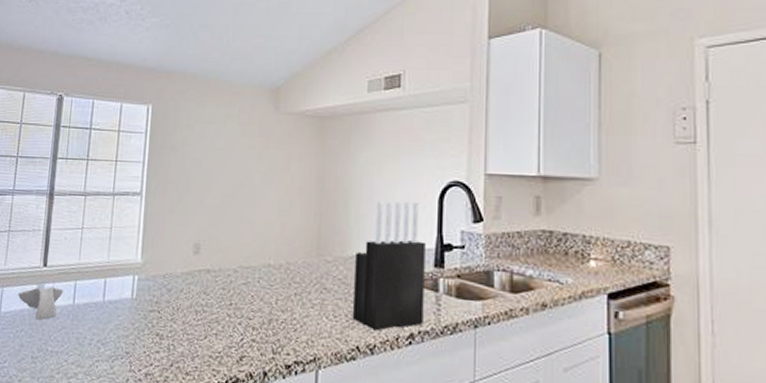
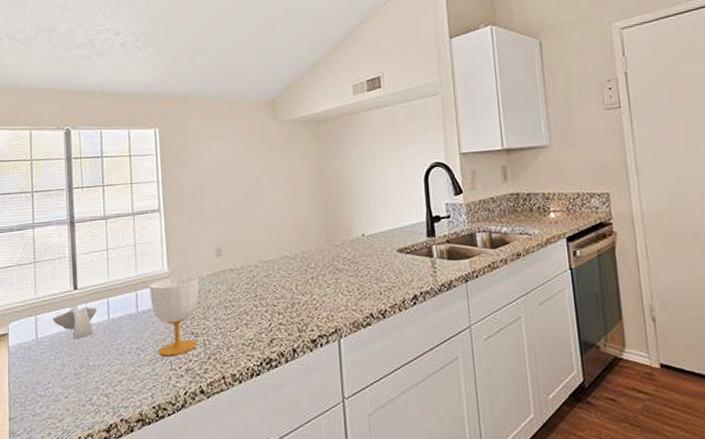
cup: none [118,269,172,356] -> present [150,276,199,357]
knife block: present [352,201,426,331] -> none [360,184,424,298]

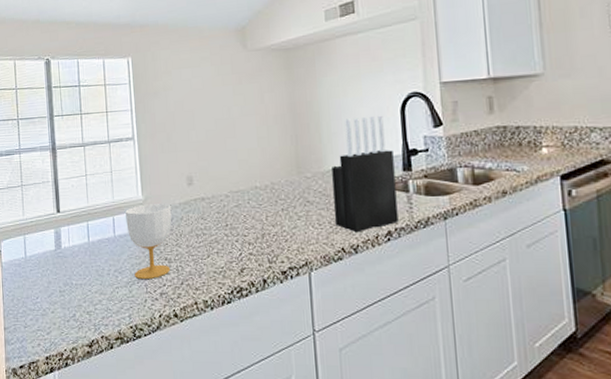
spoon rest: present [53,307,97,340] -> none [39,229,78,259]
knife block: none [360,184,424,298] -> present [332,115,399,233]

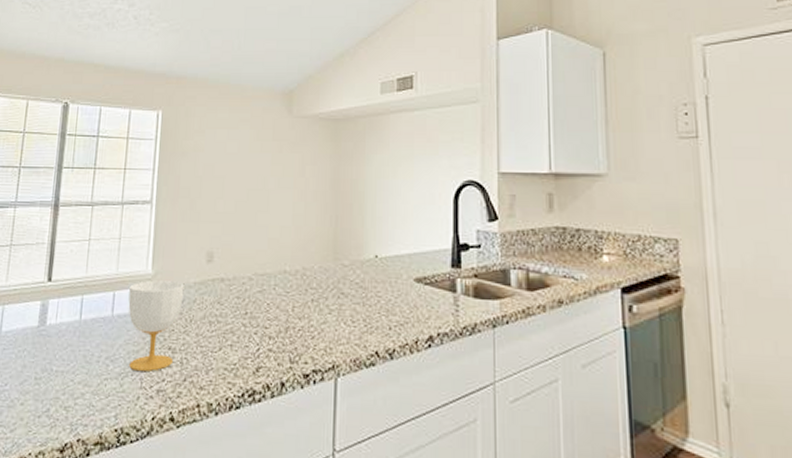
knife block: present [332,115,399,233] -> none [370,202,442,335]

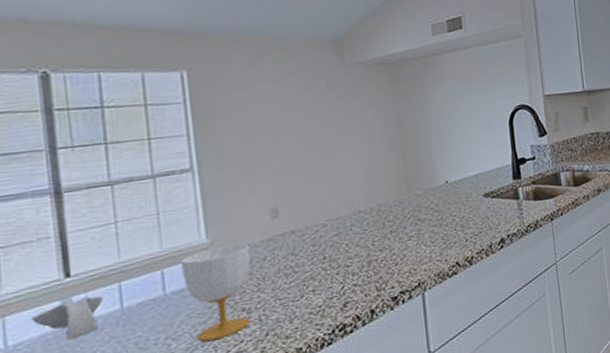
spoon rest: none [20,302,69,339] -> present [32,296,103,341]

